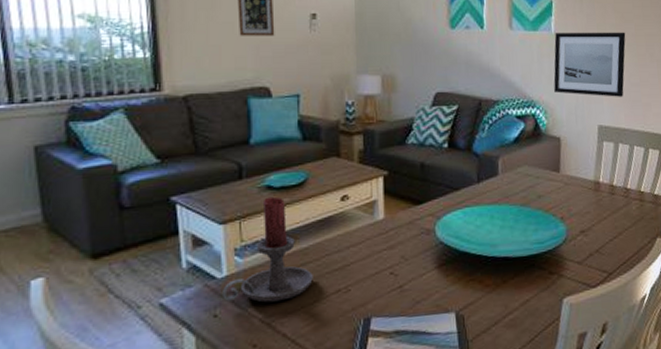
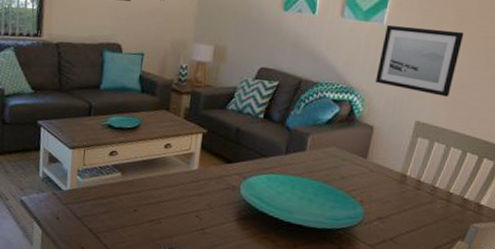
candle holder: present [221,196,313,303] -> none [64,134,134,219]

